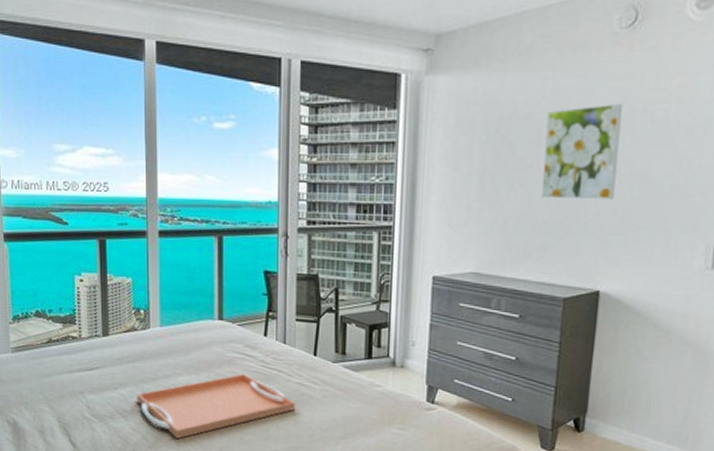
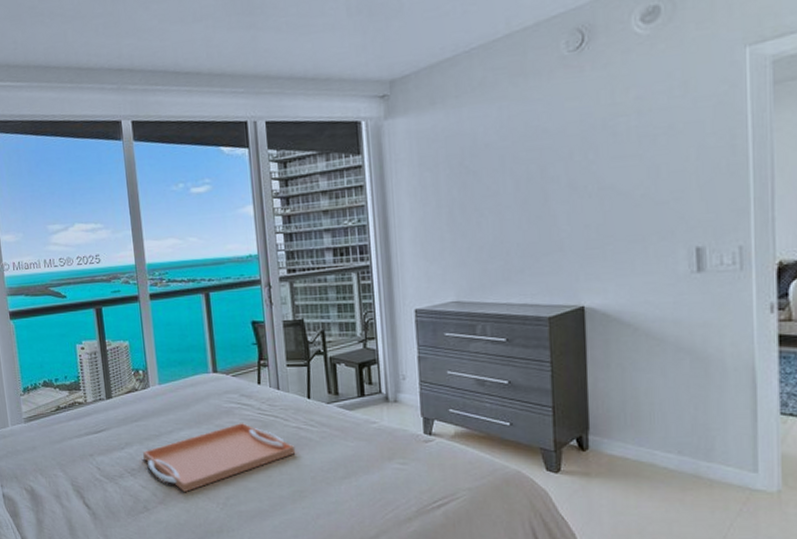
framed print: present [541,103,623,199] -> none [508,122,586,223]

